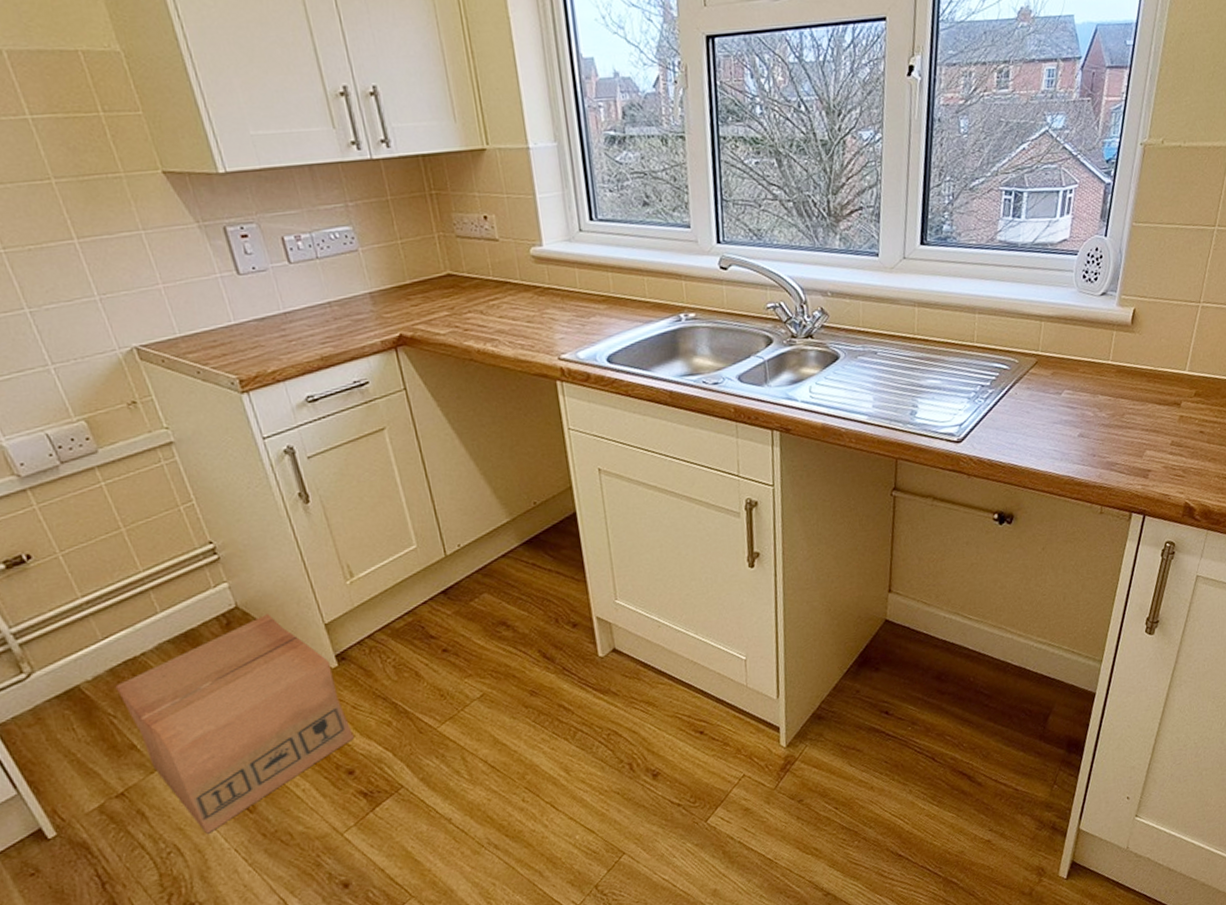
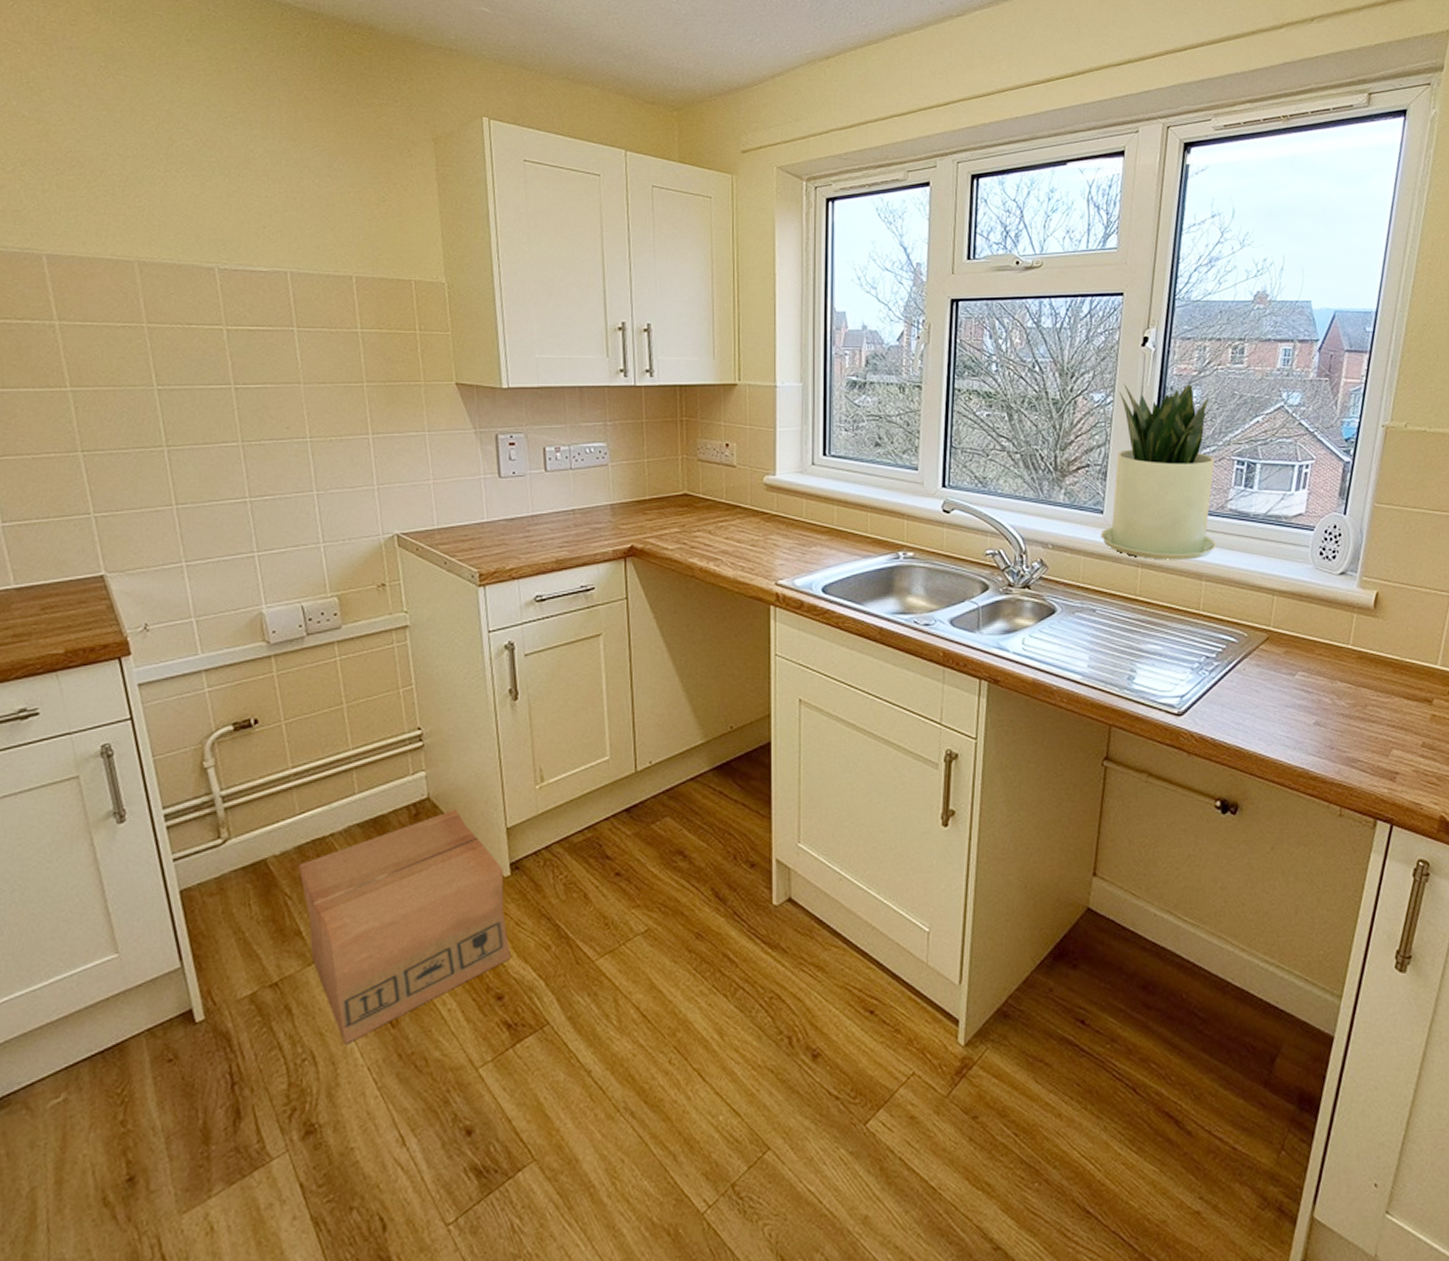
planter: none [877,114,989,298] -> present [1100,383,1217,560]

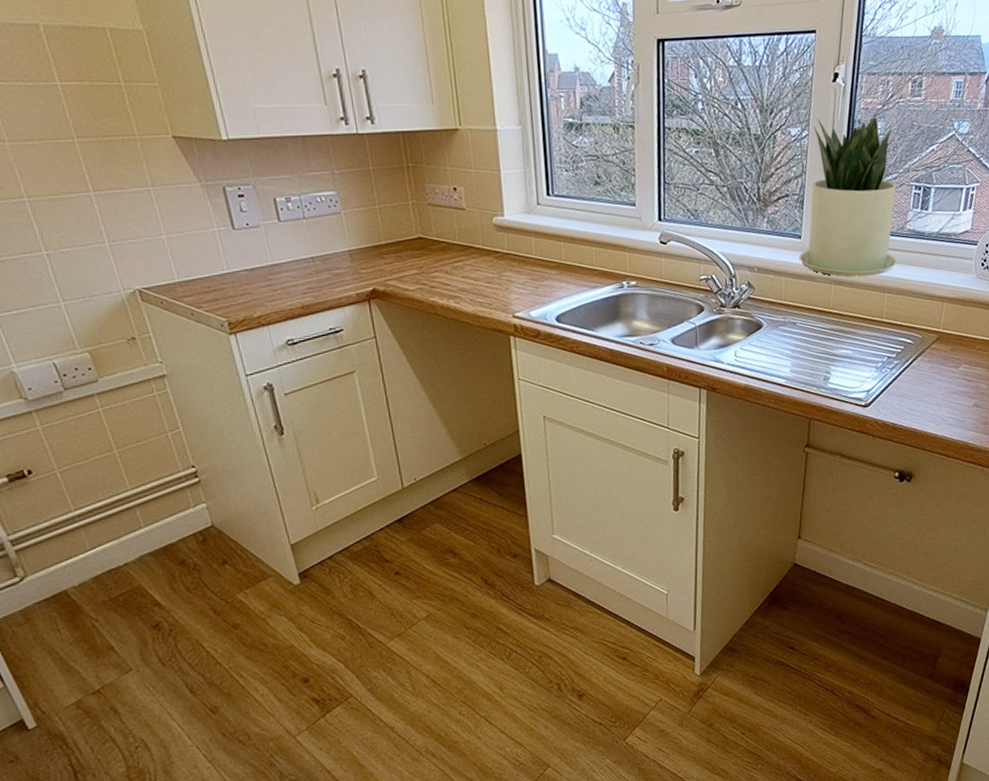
cardboard box: present [298,809,511,1044] -> none [99,533,311,731]

